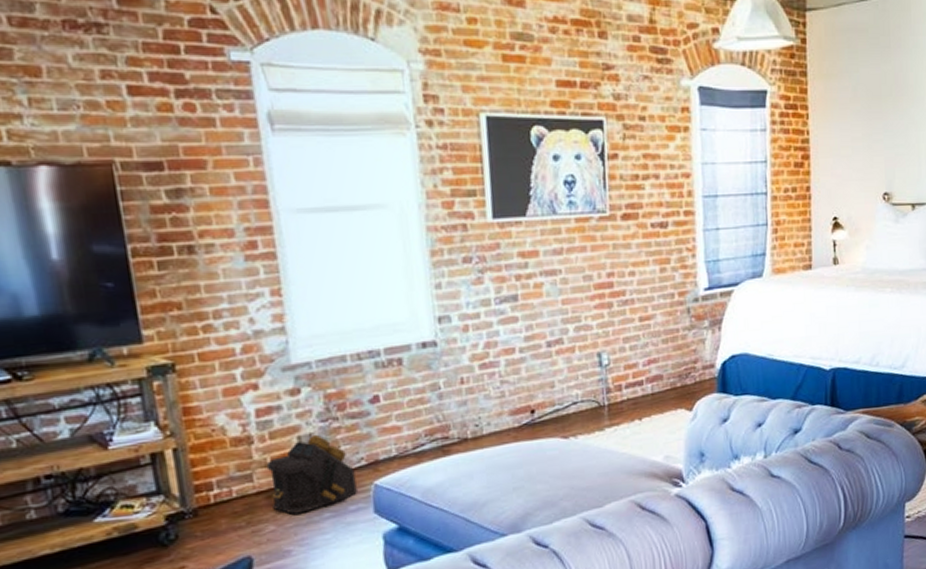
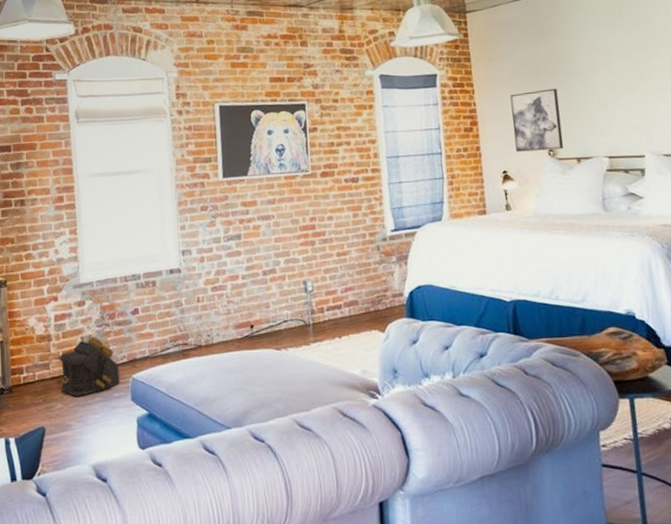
wall art: none [848,117,900,195] -> present [510,88,564,152]

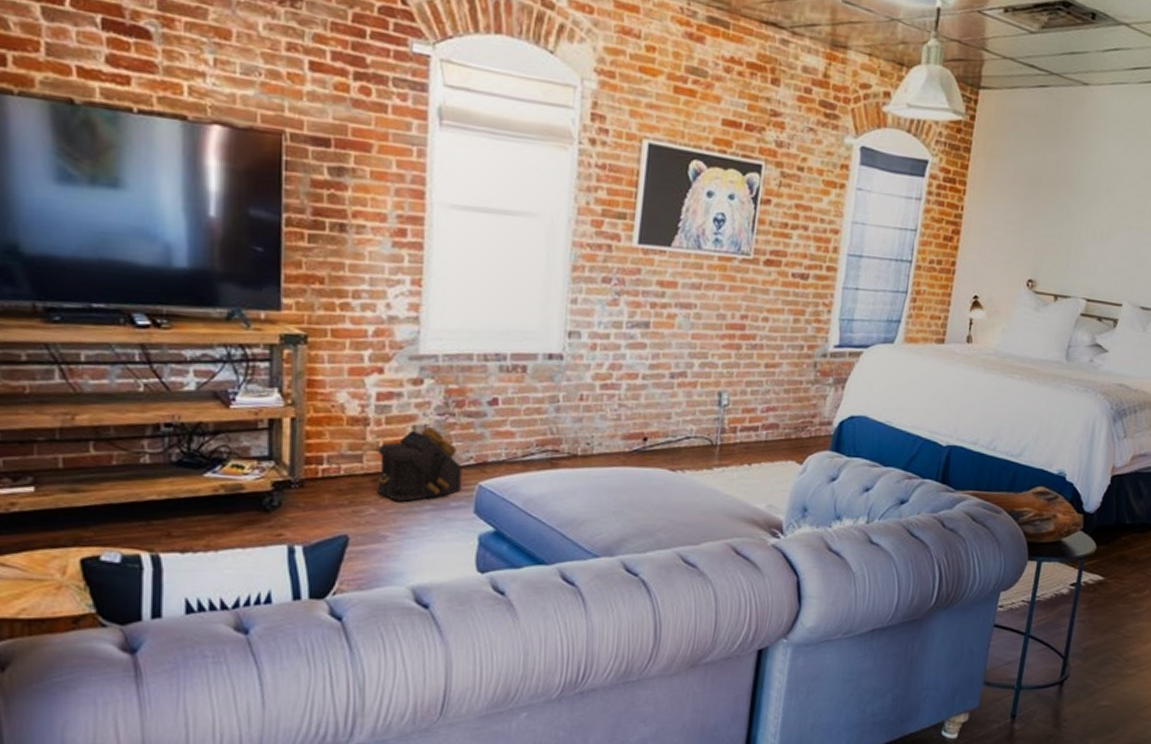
wall art: present [510,88,564,152] -> none [994,204,1055,282]

